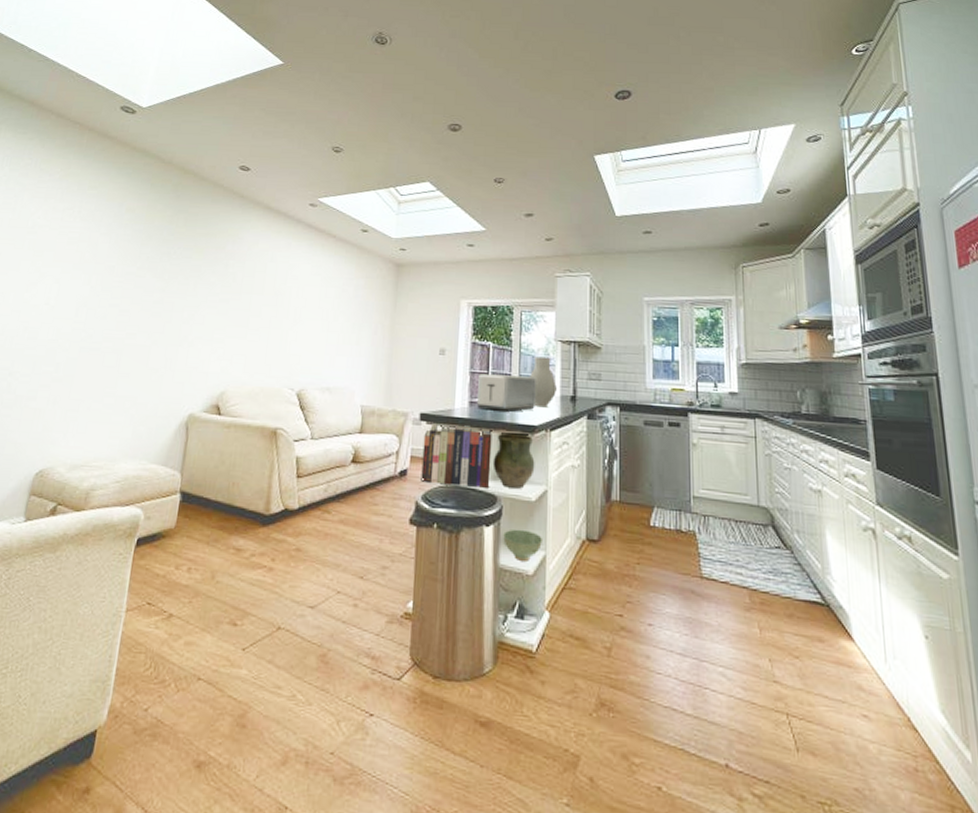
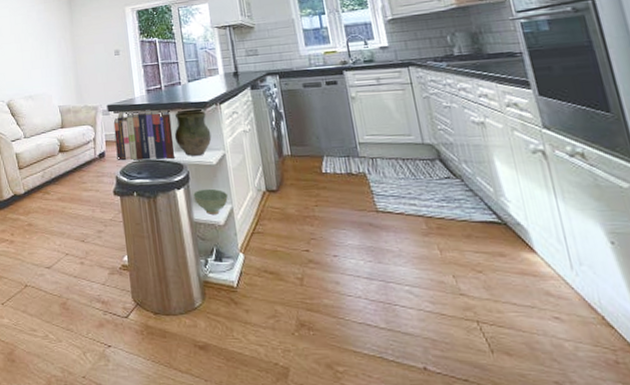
toaster: present [477,374,536,413] -> none [150,61,204,95]
vase: present [530,356,557,408] -> none [195,42,220,86]

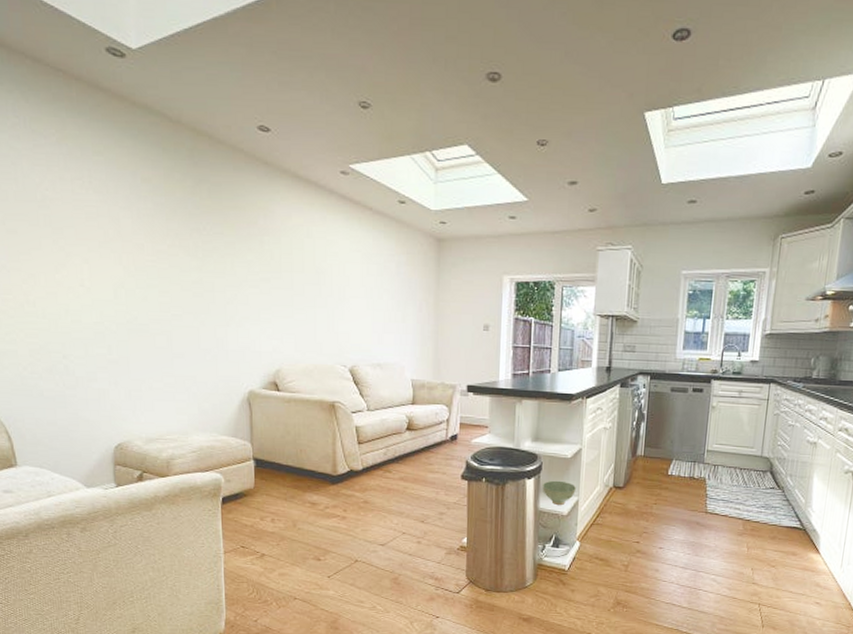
books: present [113,109,174,161] -> none [470,394,534,448]
ceramic jug: present [174,110,212,156] -> none [534,401,572,448]

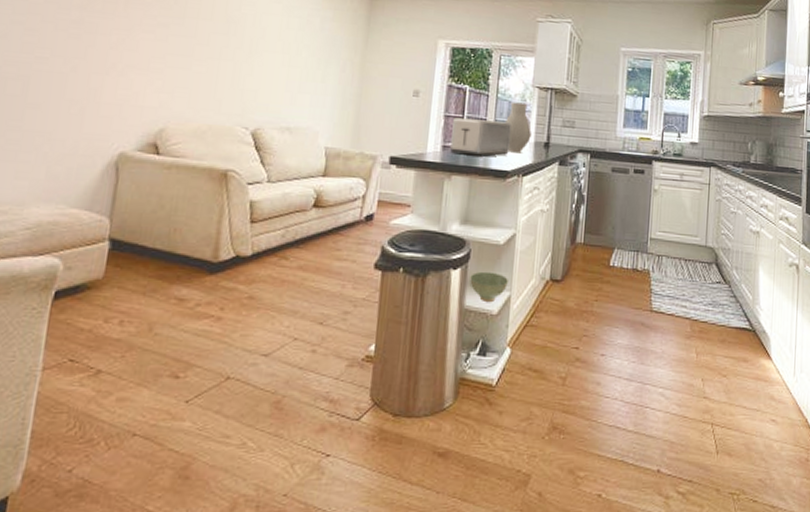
toaster: none [520,348,575,383] -> present [450,117,512,158]
vase: none [569,330,594,378] -> present [506,102,531,154]

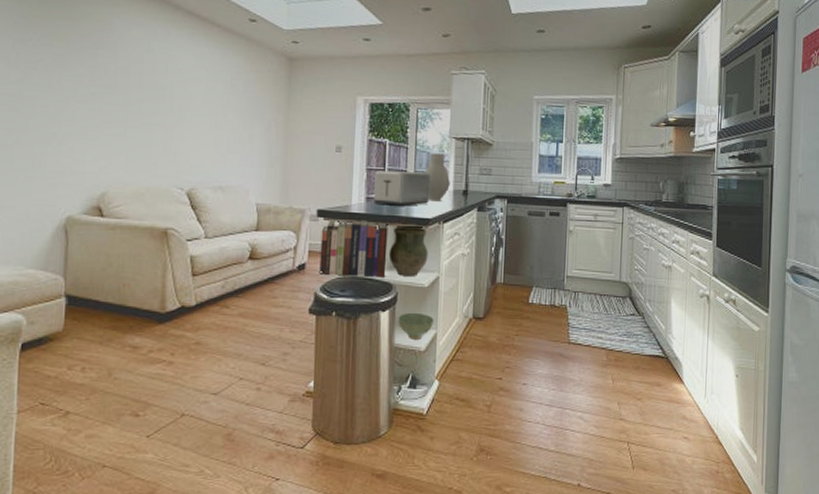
books: none [388,167,464,232] -> present [319,219,388,277]
ceramic jug: none [463,178,506,233] -> present [388,226,428,276]

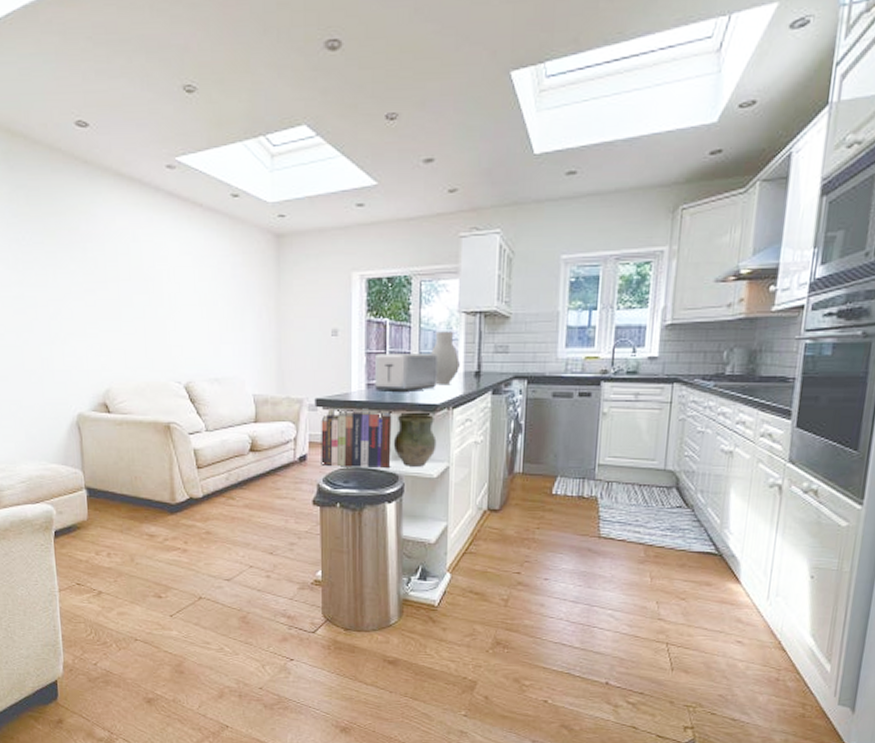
bowl: present [398,312,435,339] -> none [406,504,445,532]

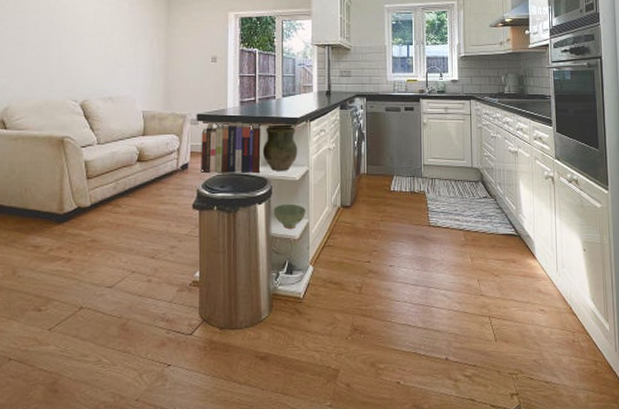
toaster: present [375,354,438,393] -> none [247,77,297,109]
bowl: none [406,504,445,532] -> present [274,203,307,229]
vase: present [431,331,460,385] -> none [292,59,314,102]

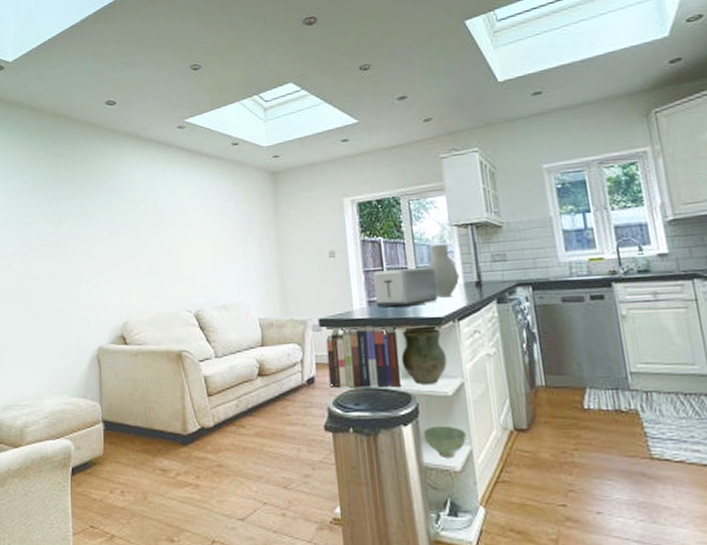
toaster: none [247,77,297,109] -> present [373,267,438,308]
vase: none [292,59,314,102] -> present [428,244,459,298]

